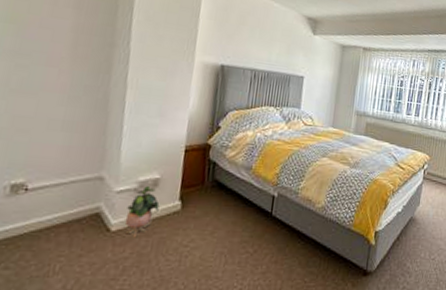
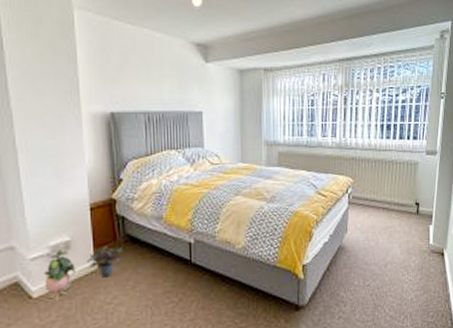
potted plant: none [171,188,209,220] -> present [87,245,124,278]

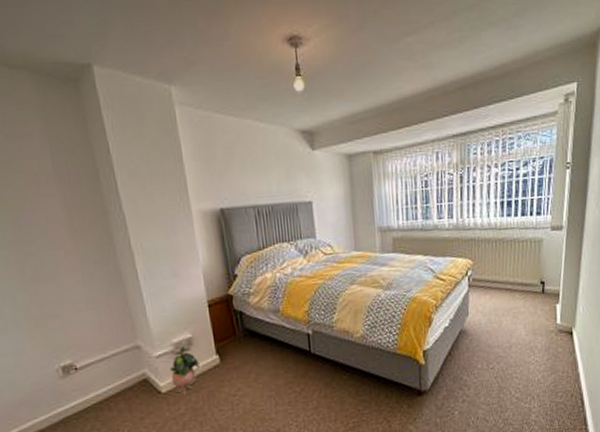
potted plant: present [87,245,124,278] -> none [209,340,245,372]

